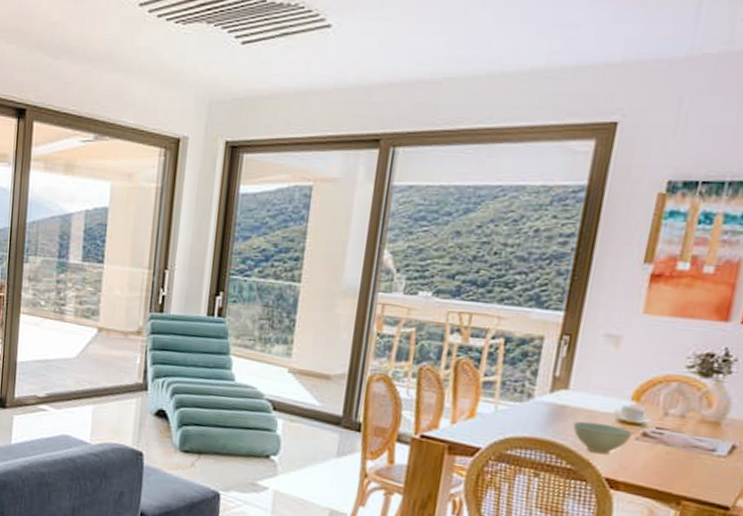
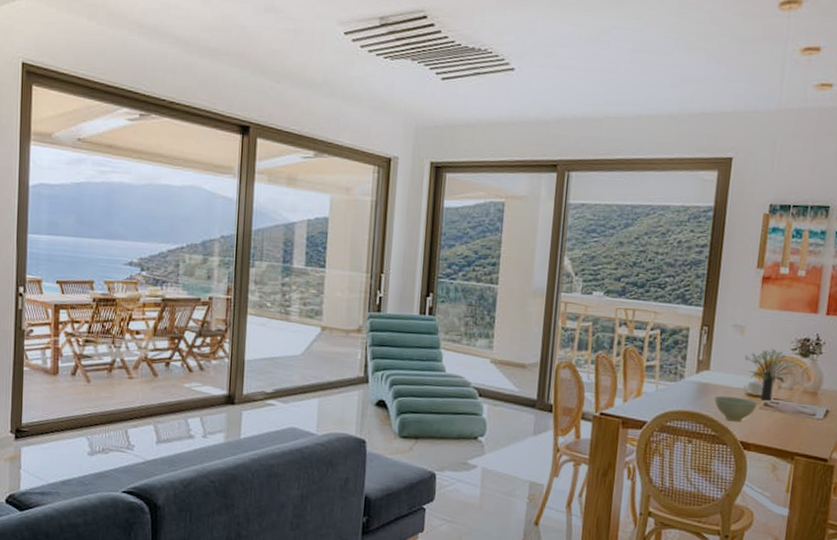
flower arrangement: none [619,364,693,430] -> present [745,348,797,401]

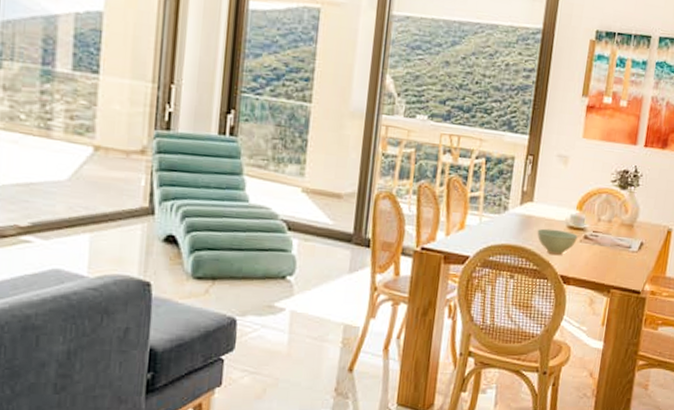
flower arrangement: present [745,348,797,401] -> none [568,180,616,234]

